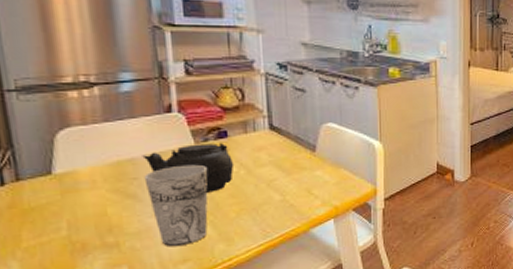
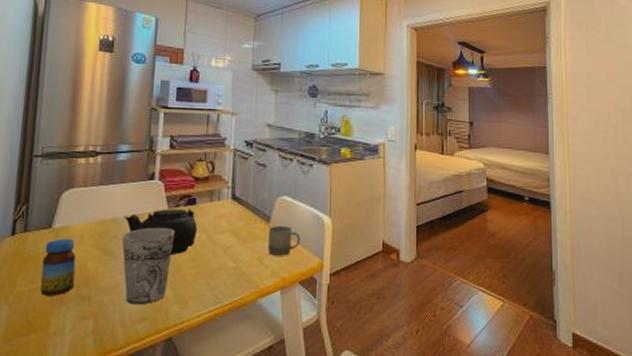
jar: none [49,185,96,248] -> present [40,239,76,296]
cup: none [314,154,351,186] -> present [268,226,301,256]

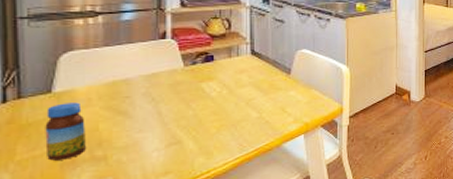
cup: present [122,227,175,305] -> none [136,85,194,160]
teapot: present [124,208,198,255] -> none [136,65,218,110]
cup: present [268,226,301,256] -> none [289,77,321,104]

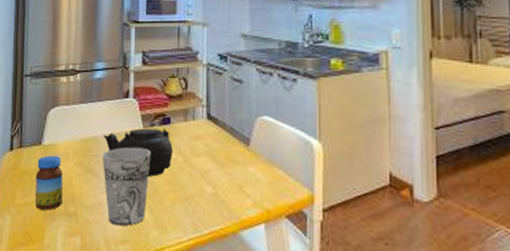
teapot: none [136,65,218,110] -> present [103,128,174,177]
cup: none [136,85,194,160] -> present [102,147,151,227]

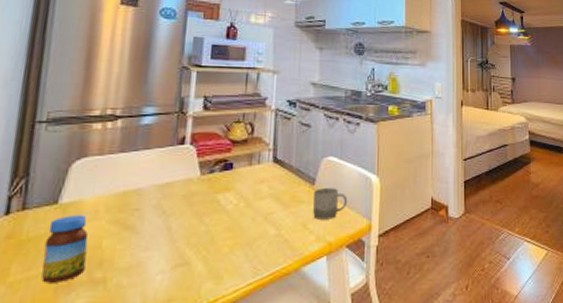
cup: present [102,147,151,227] -> none [145,196,209,285]
teapot: present [103,128,174,177] -> none [148,174,235,226]
cup: none [248,150,286,185] -> present [312,188,348,220]

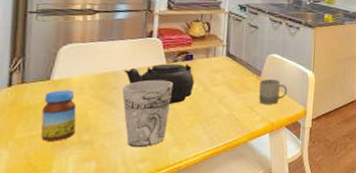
cup: none [145,196,209,285] -> present [122,80,174,148]
teapot: none [148,174,235,226] -> present [123,63,195,104]

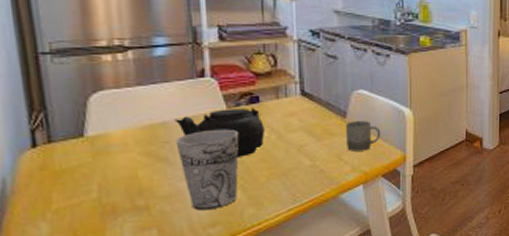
jar: present [40,90,77,141] -> none [80,147,126,210]

